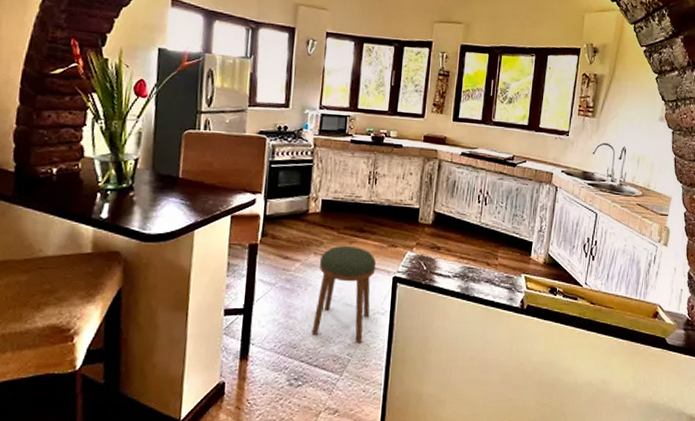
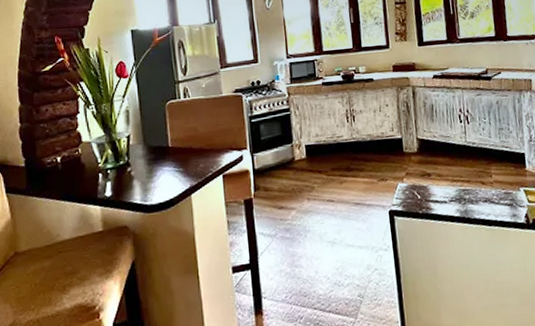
stool: present [312,245,377,344] -> none [313,186,373,283]

